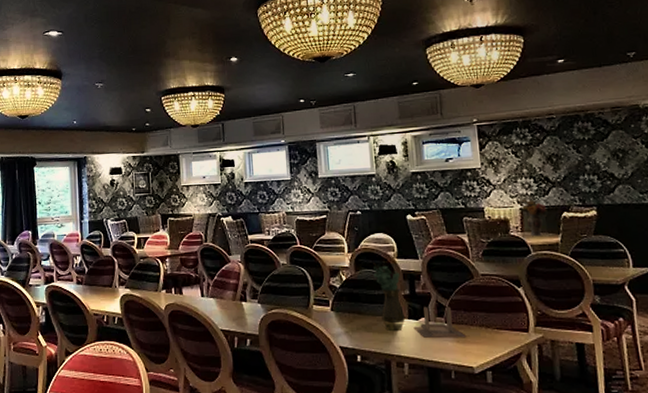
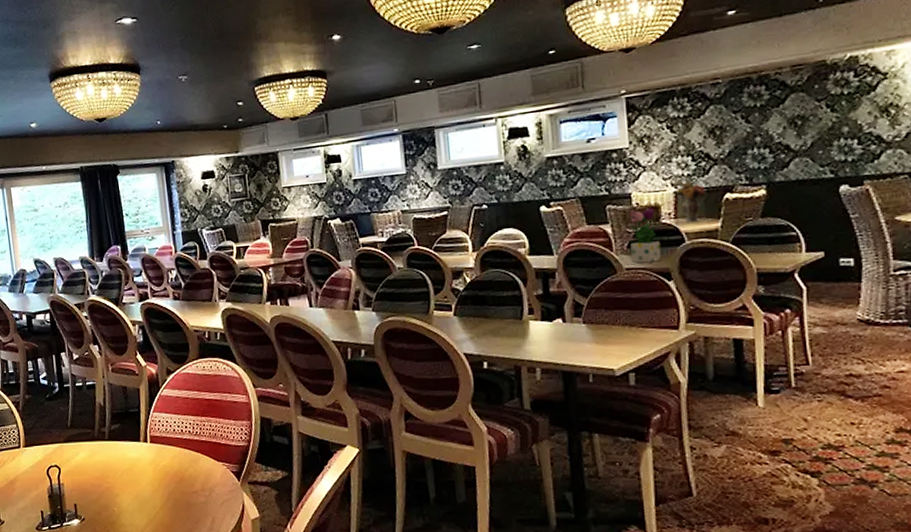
vase: present [372,263,406,332] -> none [500,262,538,335]
napkin holder: present [413,306,467,339] -> none [547,305,608,341]
flower arrangement: none [483,221,511,270] -> present [629,207,661,264]

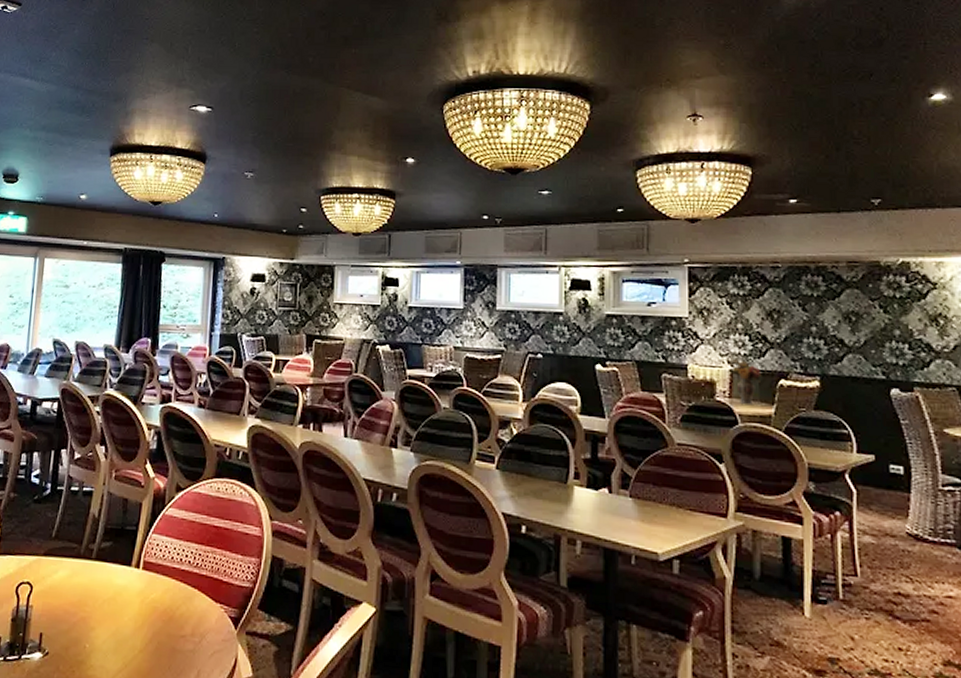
flower arrangement: present [629,207,661,264] -> none [683,382,714,441]

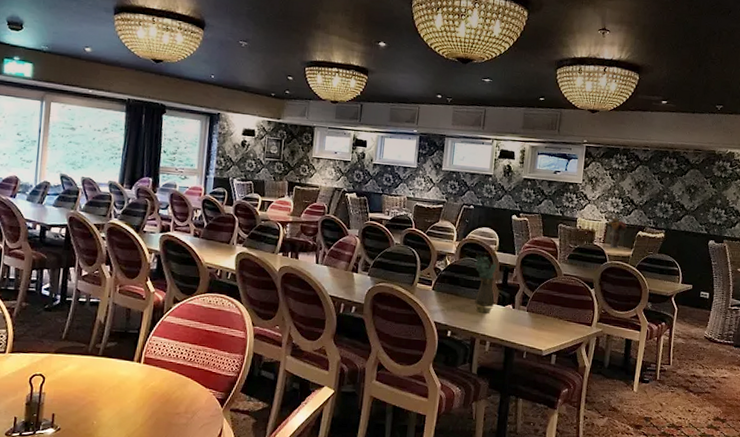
vase: none [549,417,583,502] -> present [474,253,497,314]

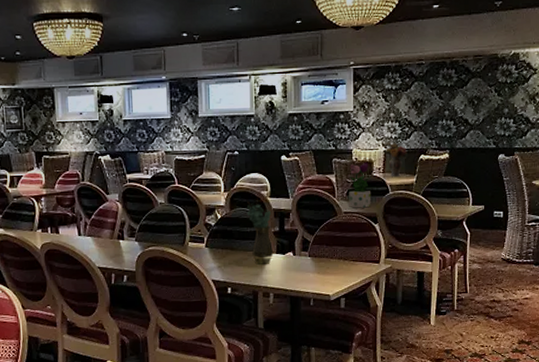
flower arrangement: none [569,231,592,273] -> present [349,163,371,208]

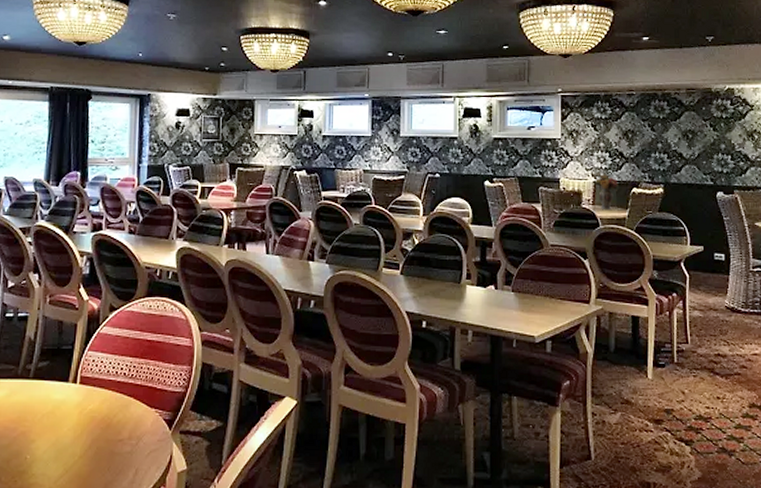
vase: present [246,202,274,265] -> none [446,228,474,299]
flower arrangement: present [349,163,371,208] -> none [556,193,580,242]

